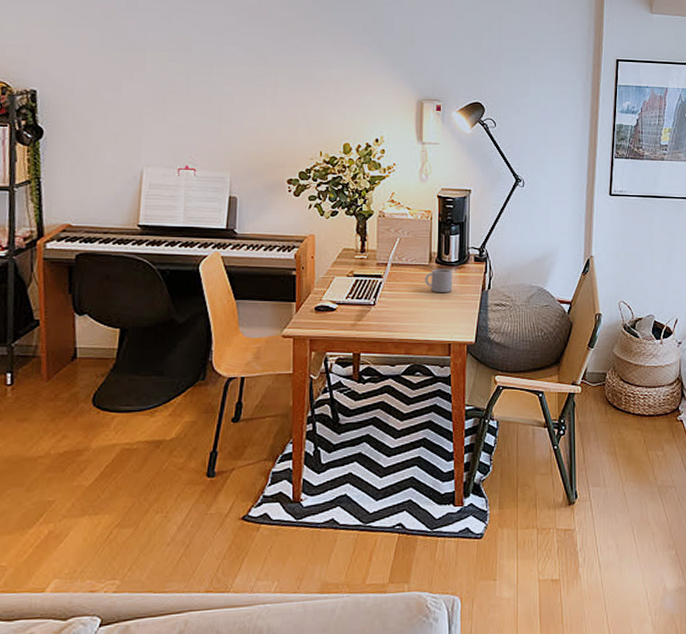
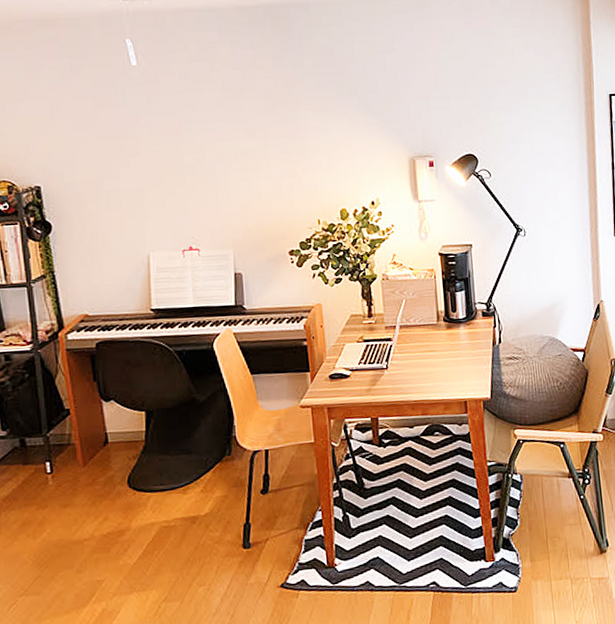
mug: present [425,268,453,292] -> none [434,326,463,351]

